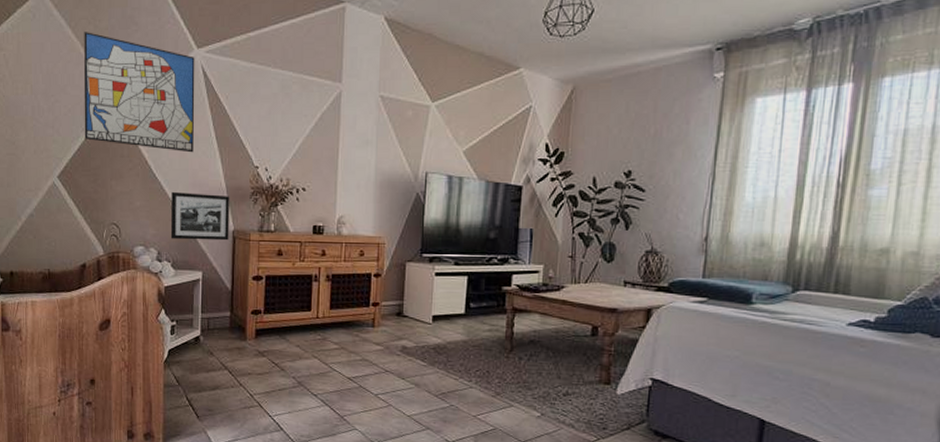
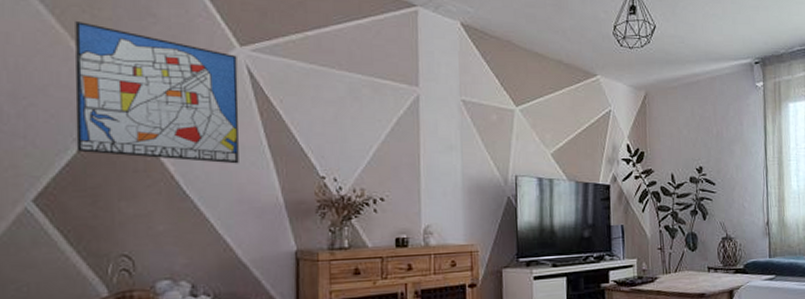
picture frame: present [170,191,230,241] -> none [209,210,291,268]

